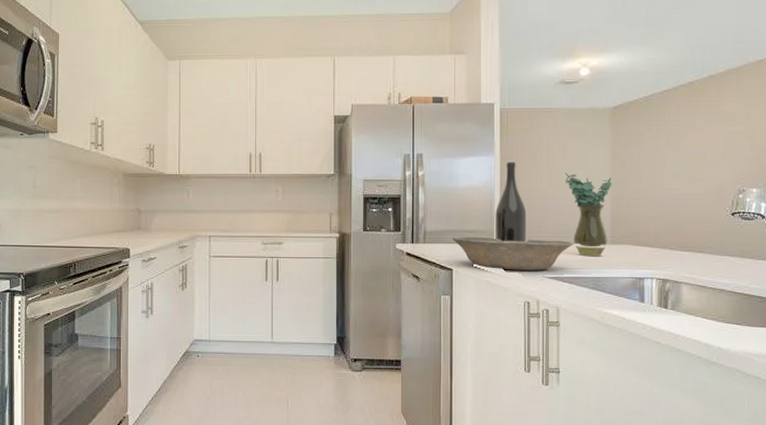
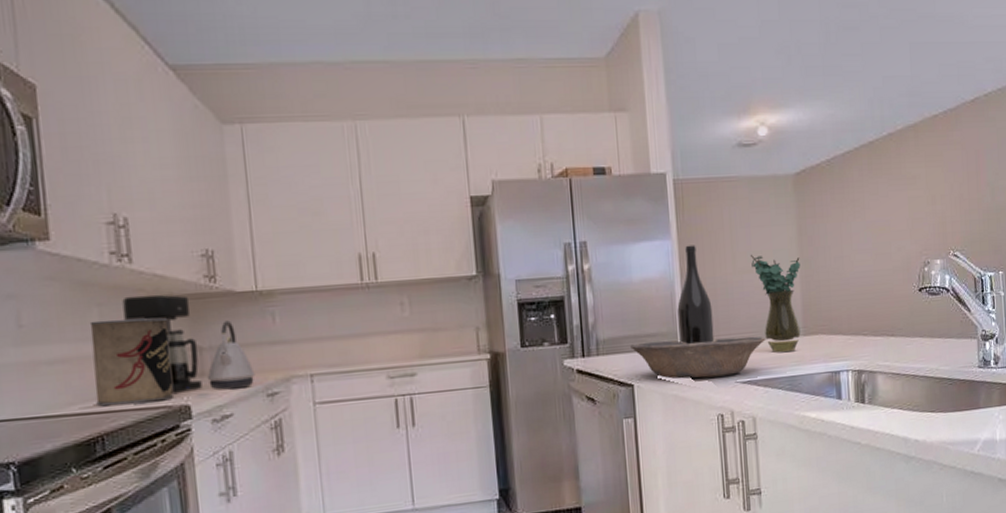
tin can: none [73,187,122,244] -> present [89,317,173,407]
coffee maker: none [95,172,138,240] -> present [122,294,203,395]
kettle: none [142,193,173,241] -> present [207,320,255,391]

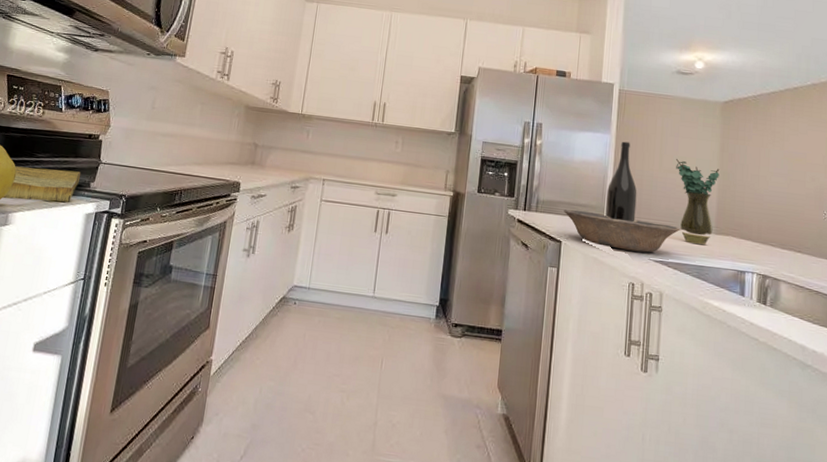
tin can: present [89,317,173,407] -> none [184,113,242,176]
coffee maker: present [122,294,203,395] -> none [215,101,258,174]
kettle: present [207,320,255,391] -> none [255,130,287,179]

